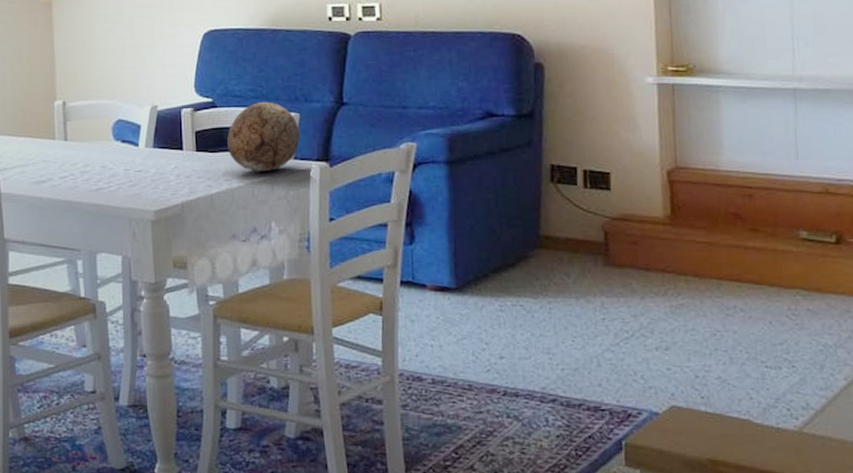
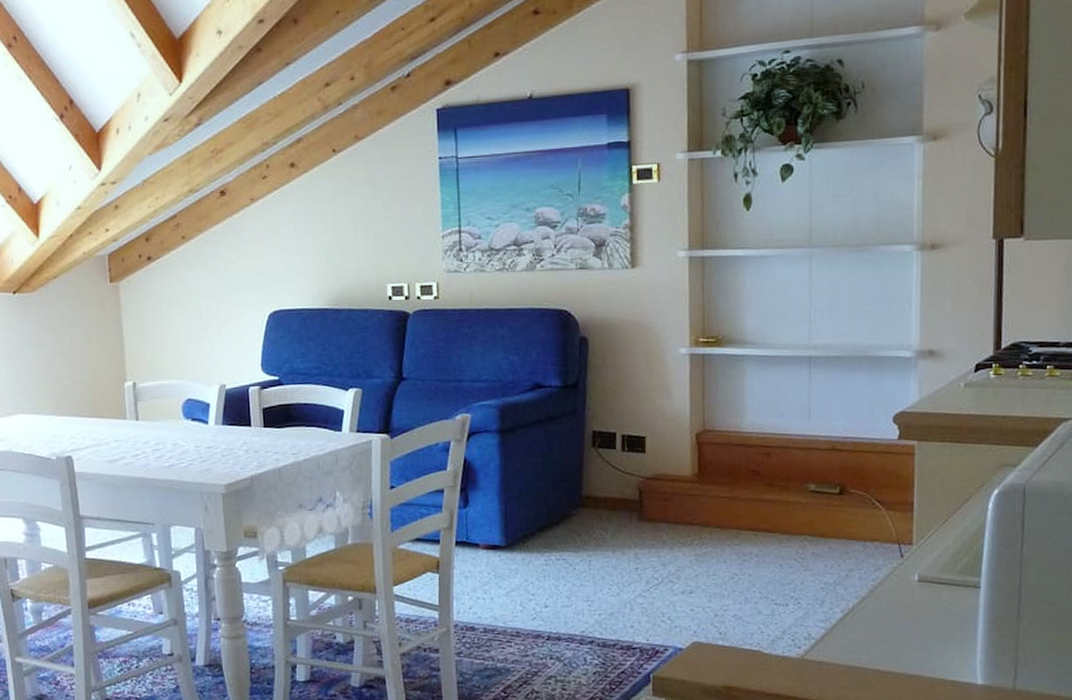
decorative egg: present [227,101,301,171] -> none [293,378,363,445]

